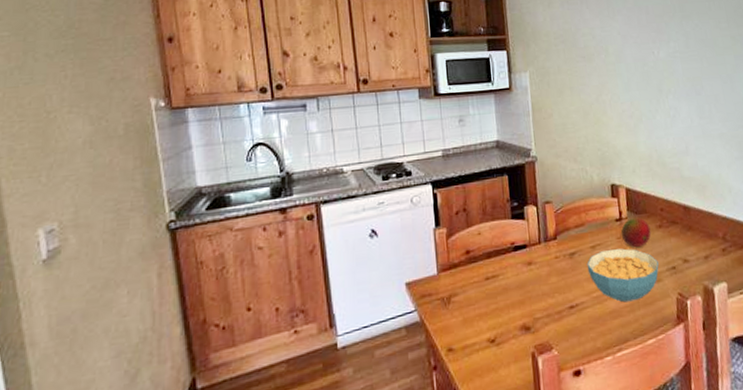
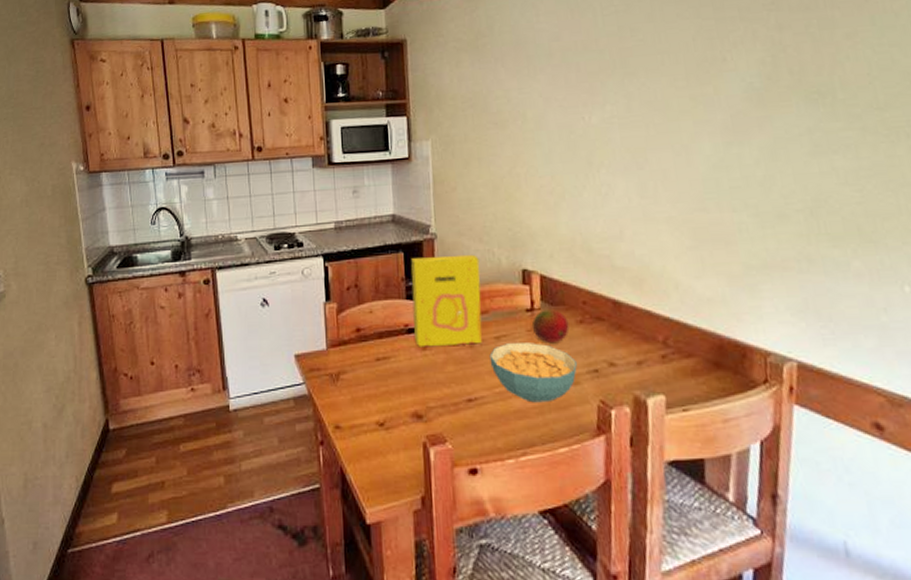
cereal box: none [515,173,580,263] -> present [411,254,482,348]

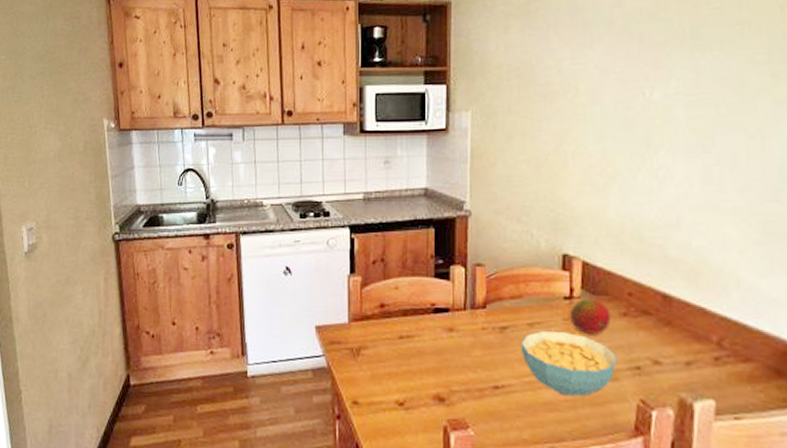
cereal box: present [411,254,482,348] -> none [441,234,516,330]

